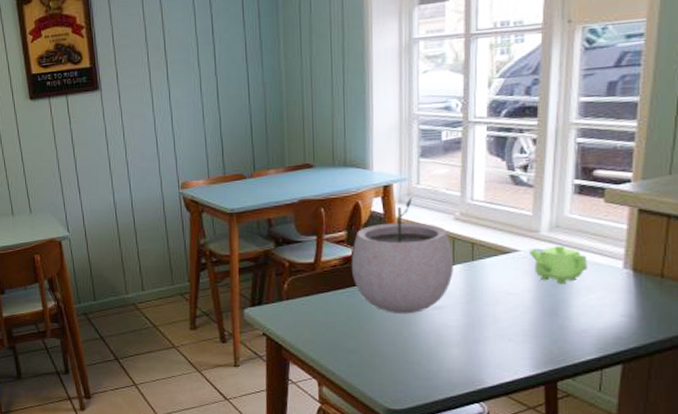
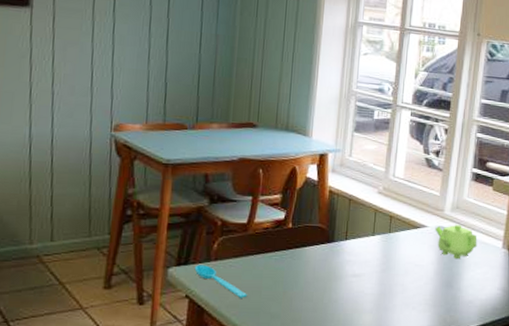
spoon: none [268,304,322,334] -> present [194,265,247,298]
plant pot: present [351,198,453,314] -> none [282,168,374,281]

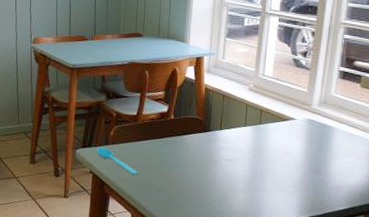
teapot: present [435,224,478,258] -> none [303,117,345,148]

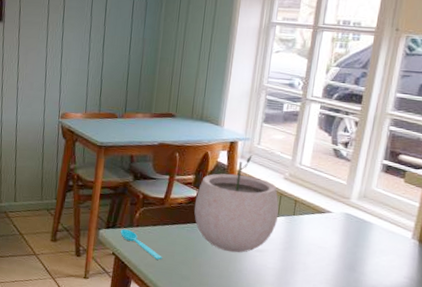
plant pot: none [166,69,246,164] -> present [194,155,279,253]

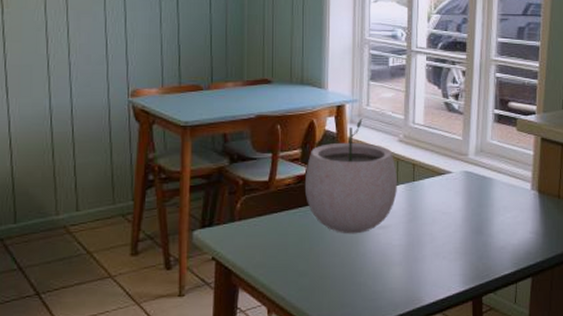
spoon: present [120,229,162,260] -> none [219,226,273,257]

